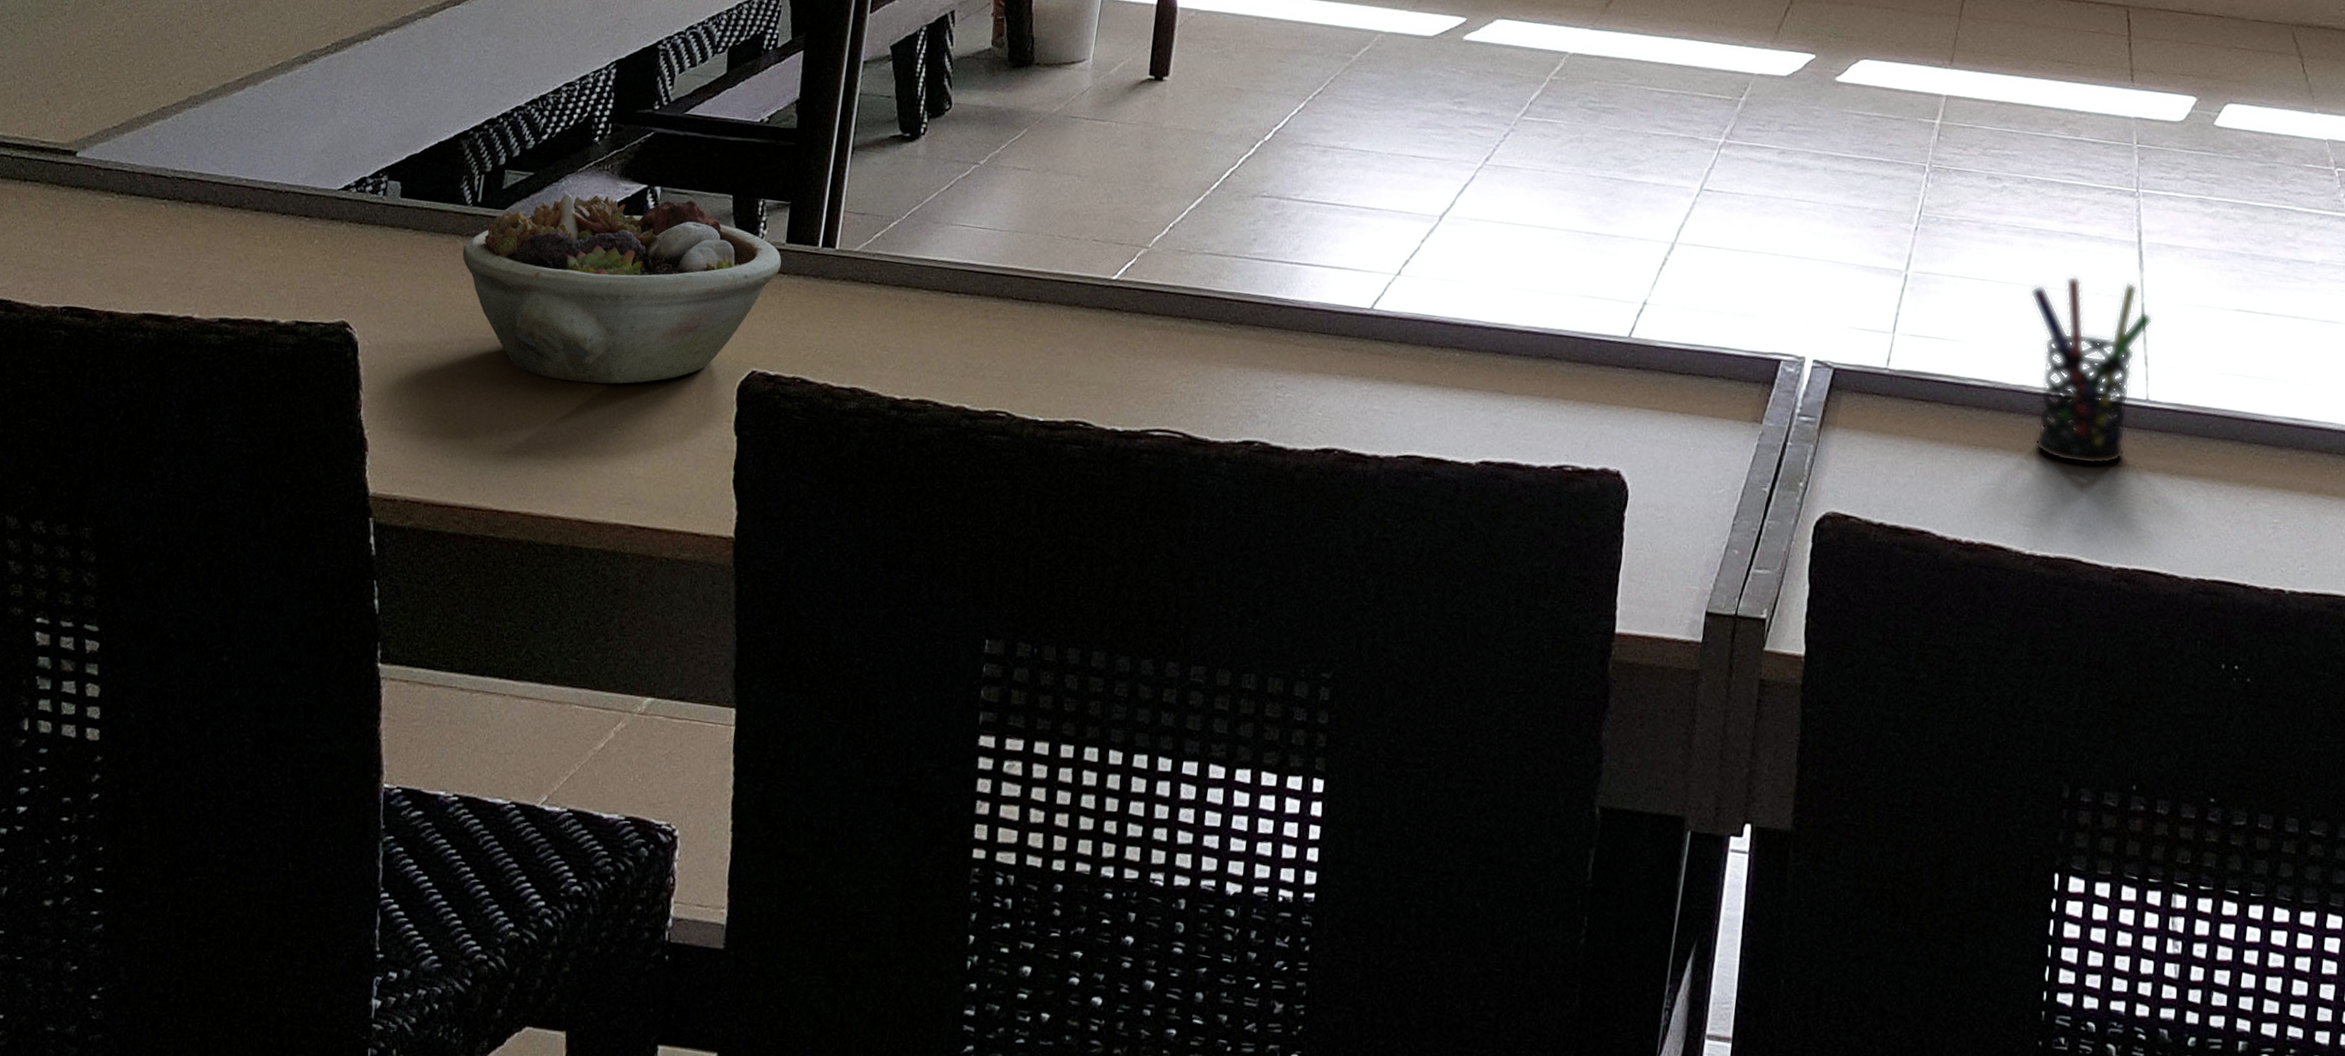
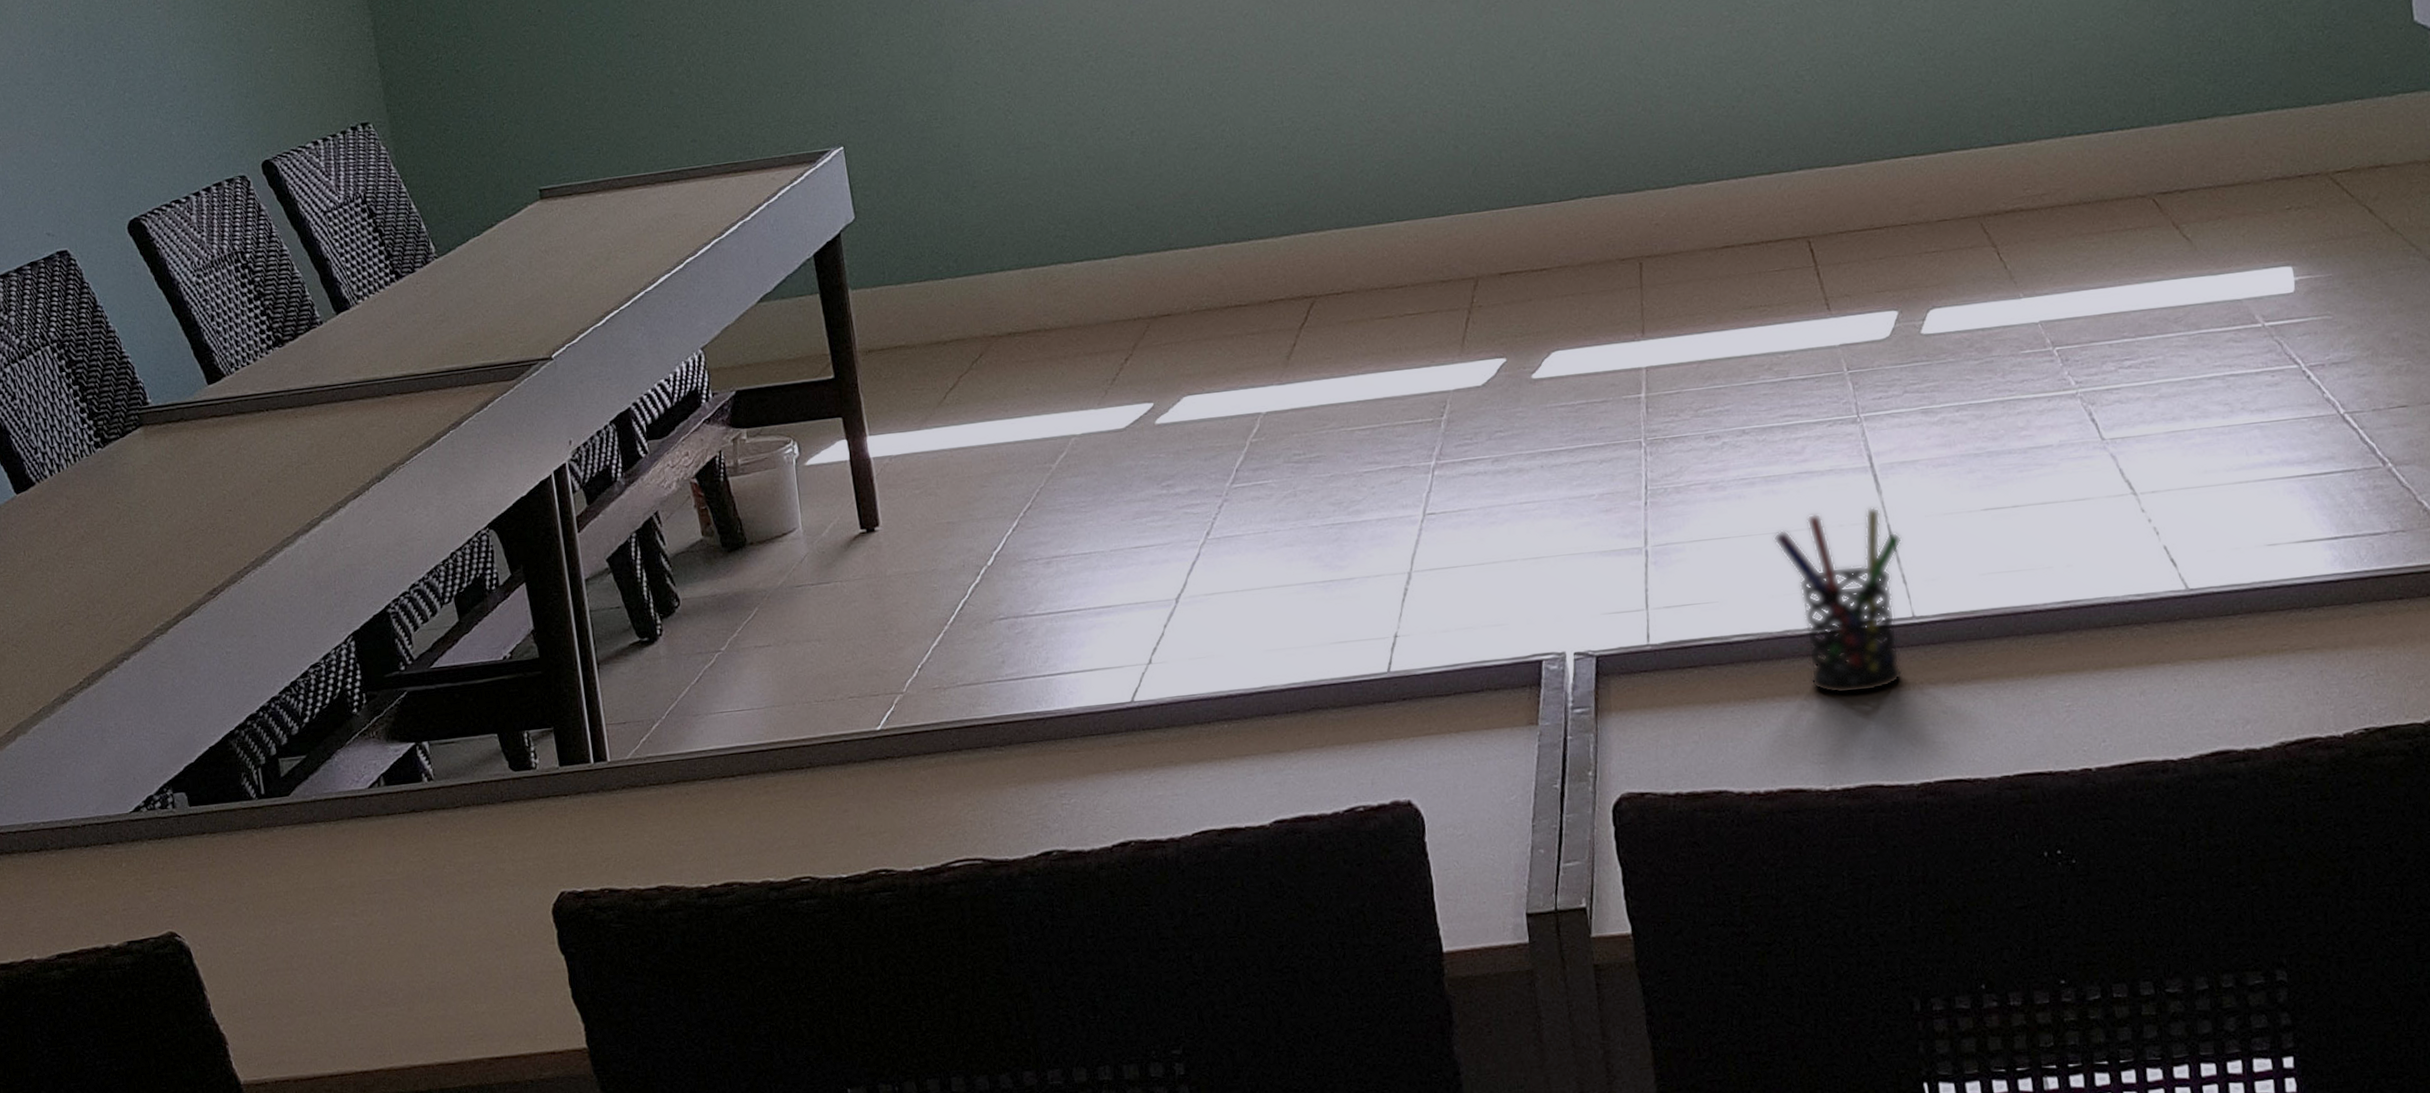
succulent planter: present [462,193,782,384] -> none [261,747,561,941]

